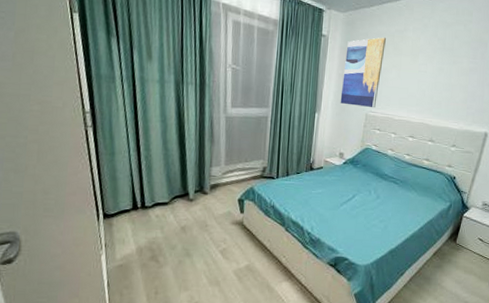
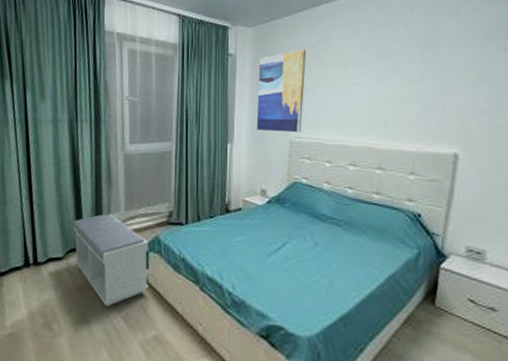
bench: none [177,167,244,243] -> present [72,214,148,307]

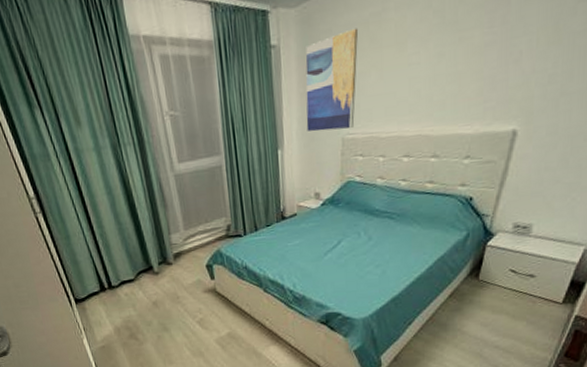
bench: present [72,214,148,307] -> none [136,235,217,315]

